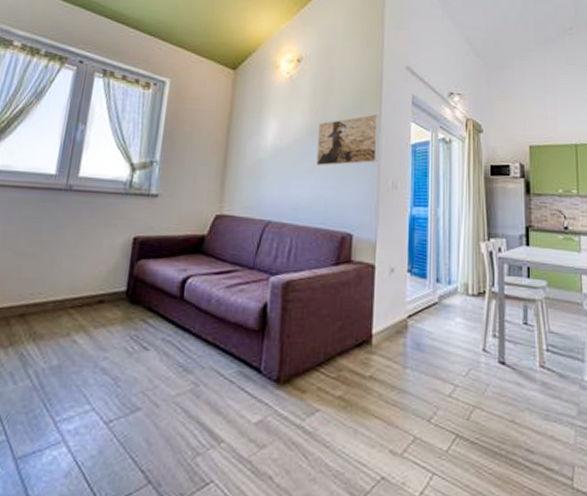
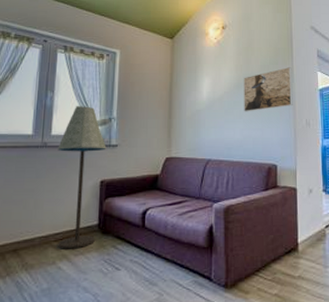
floor lamp: none [75,143,144,319] -> present [57,106,107,249]

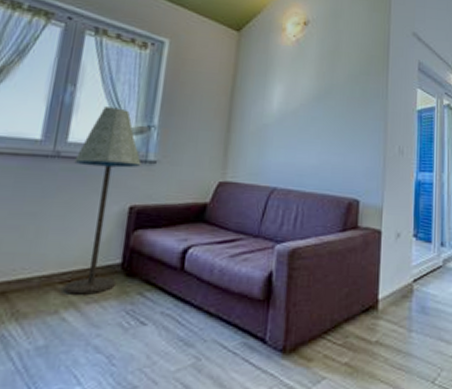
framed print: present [244,66,293,112] -> none [323,79,386,132]

